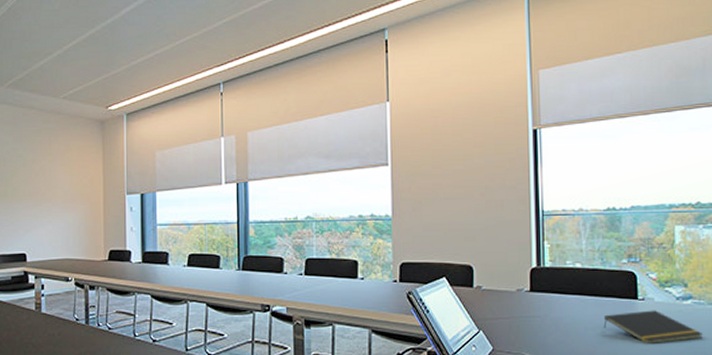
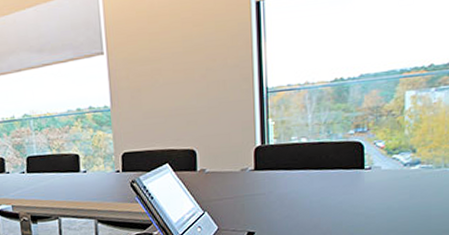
notepad: present [603,310,703,343] -> none [329,178,429,211]

